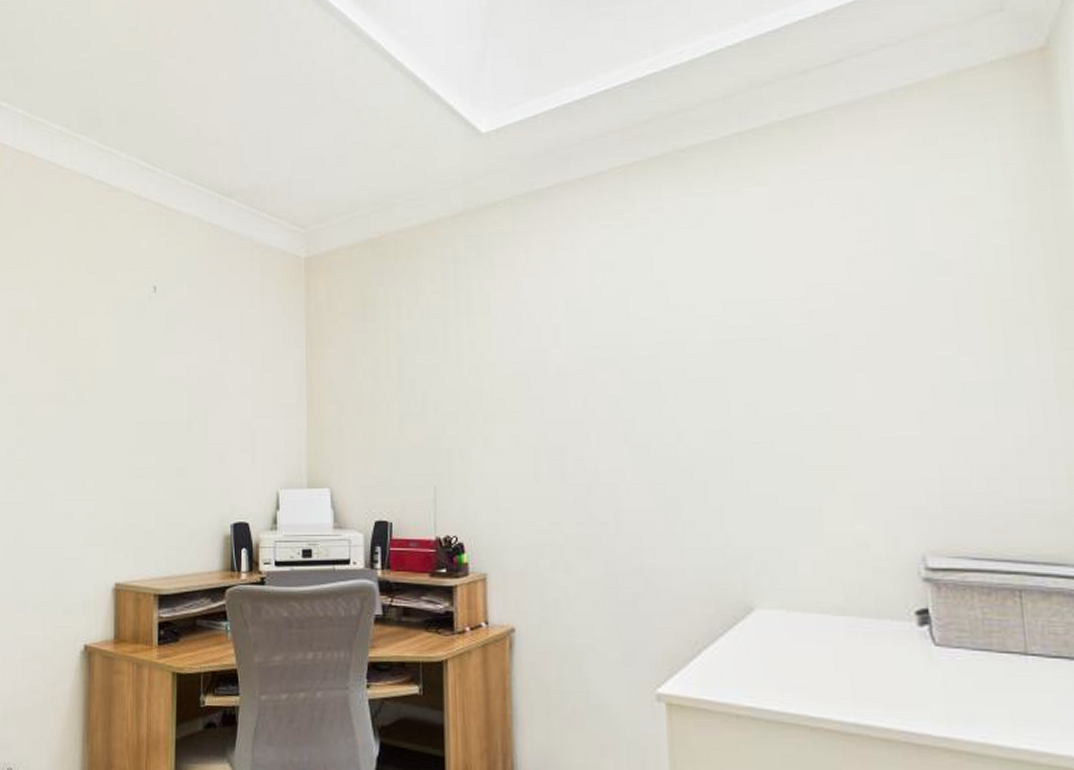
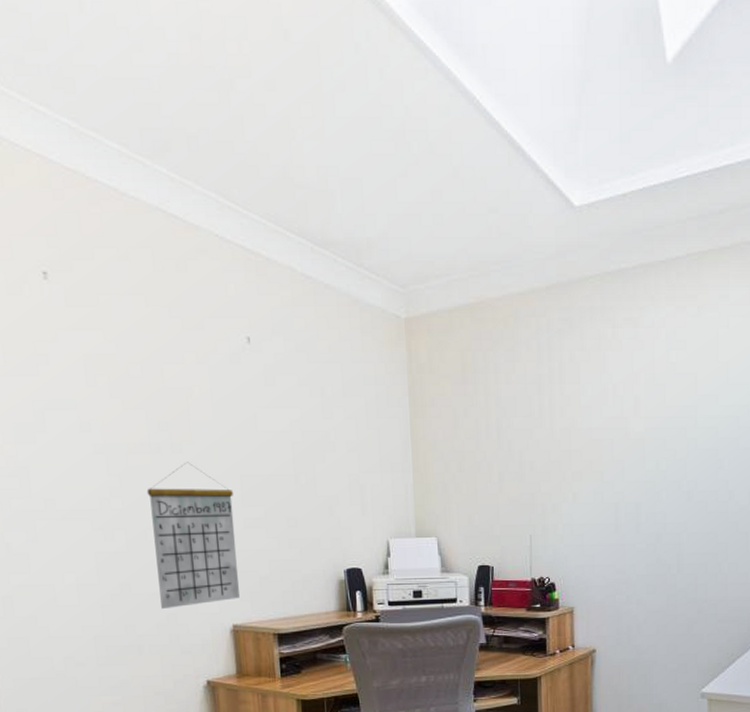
calendar: none [49,410,128,564] -> present [146,462,240,610]

